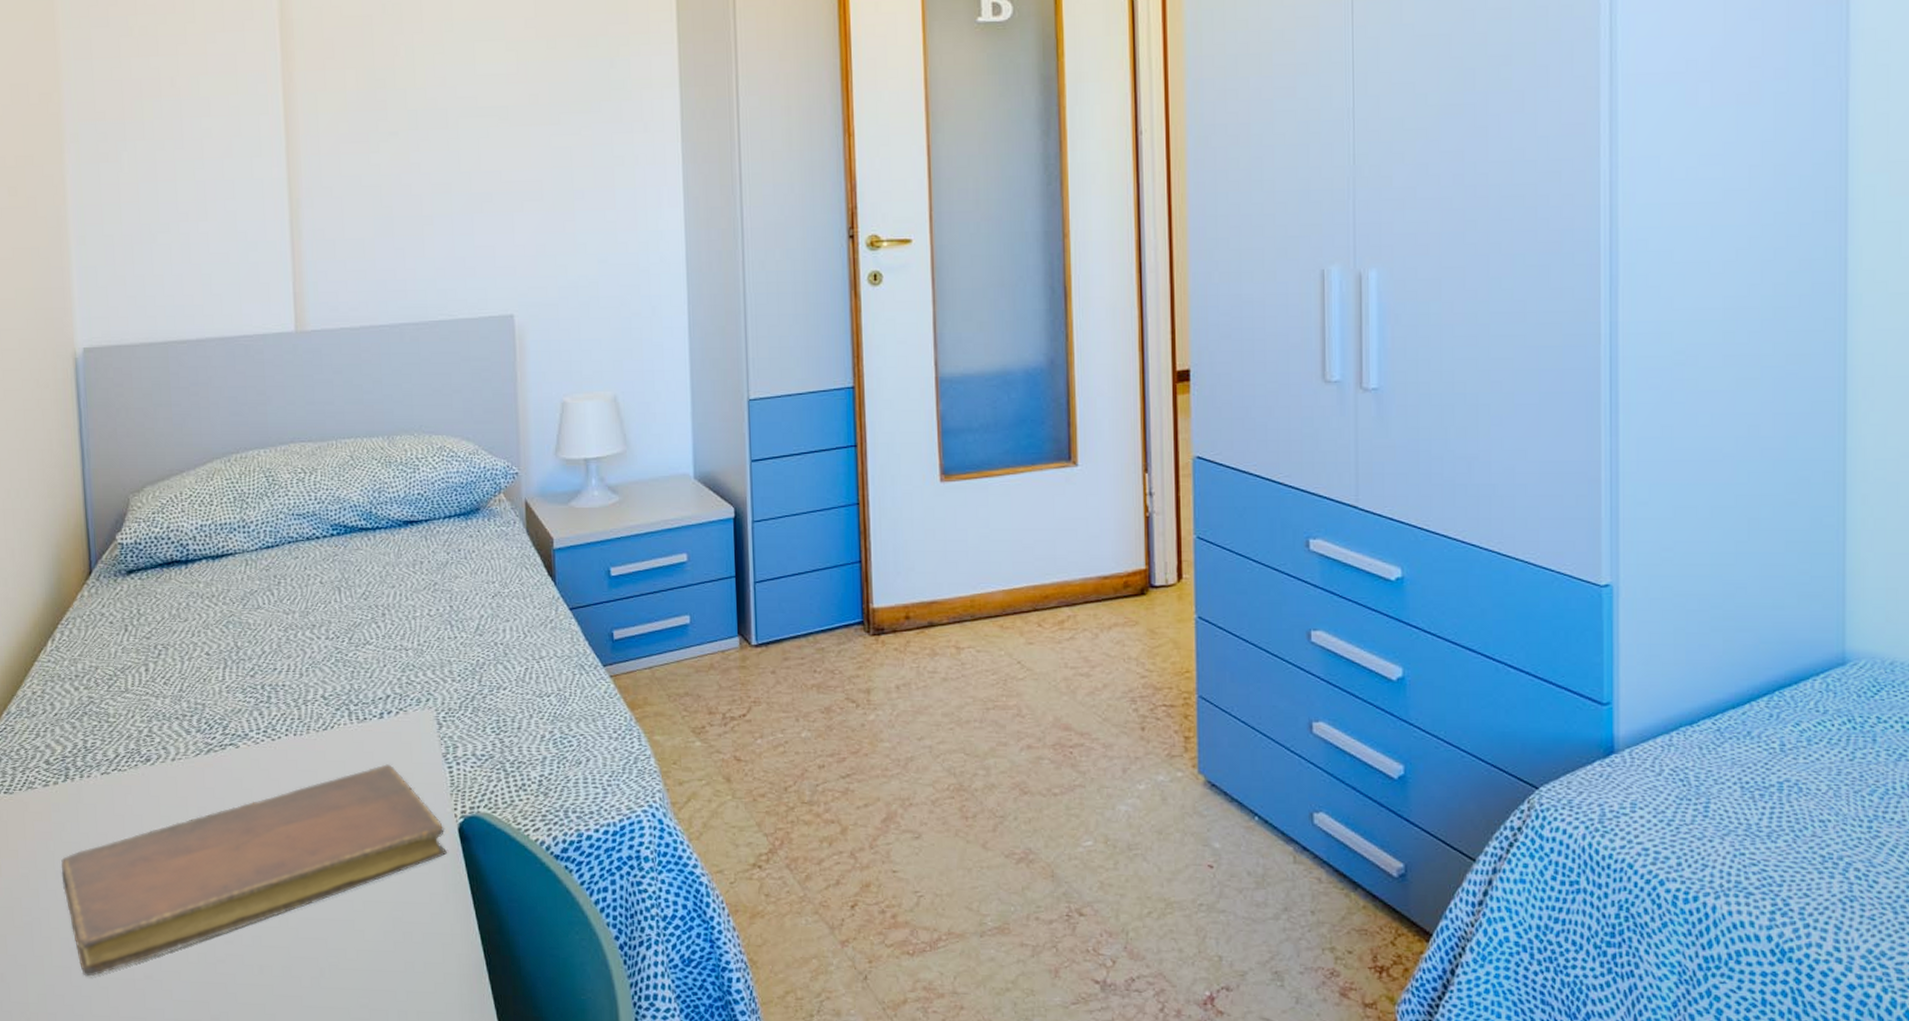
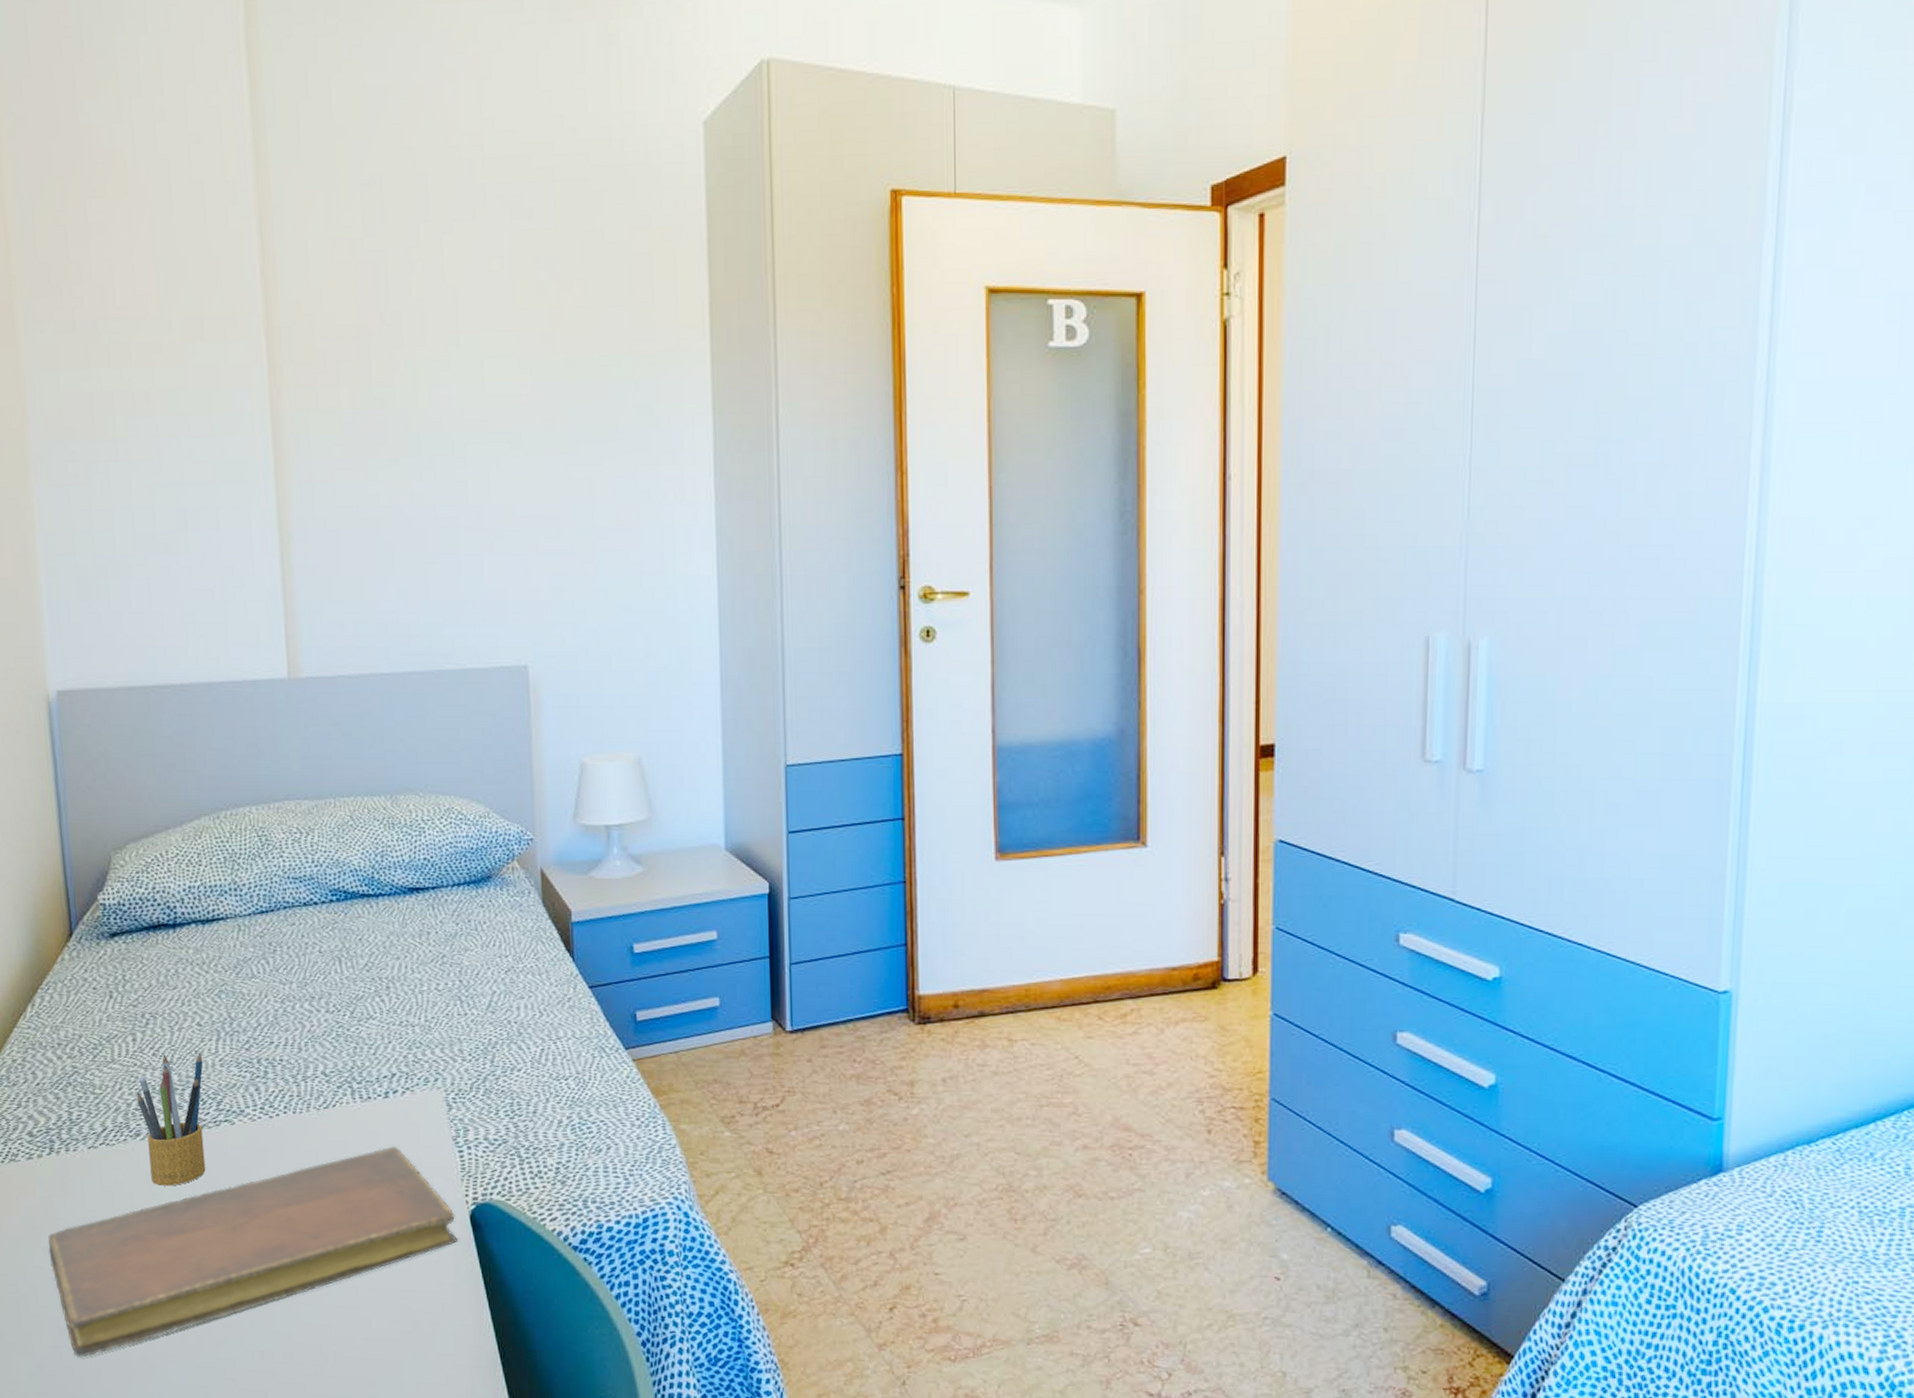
pencil box: none [148,680,211,808] -> present [136,1052,206,1186]

